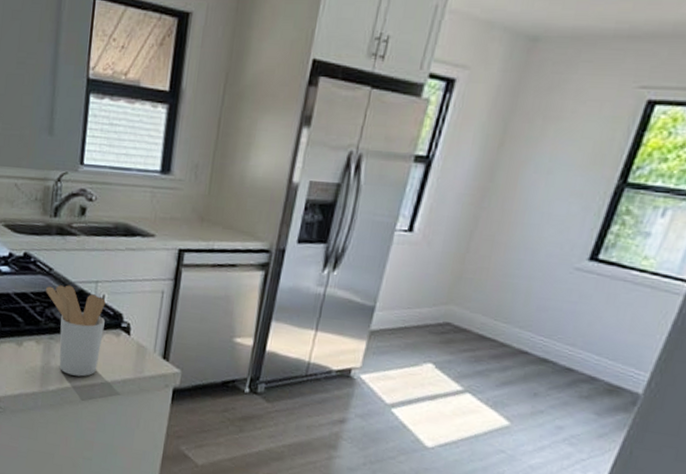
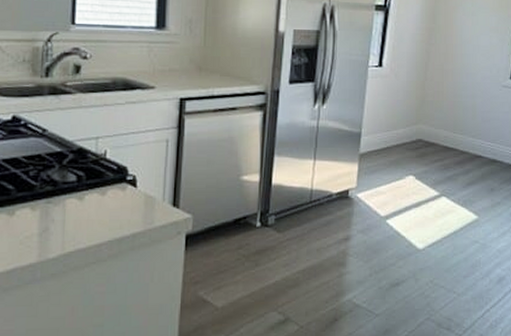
utensil holder: present [46,285,106,377] -> none [40,144,108,238]

